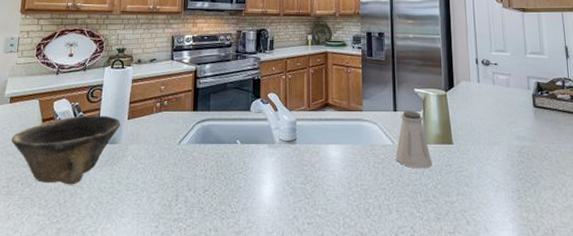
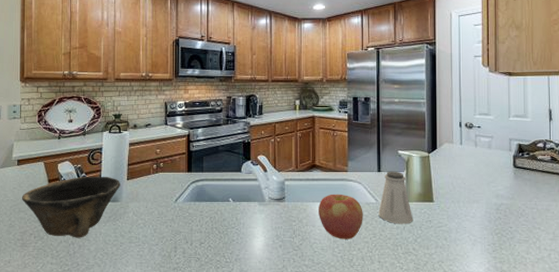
apple: none [332,135,380,186] -> present [319,194,363,239]

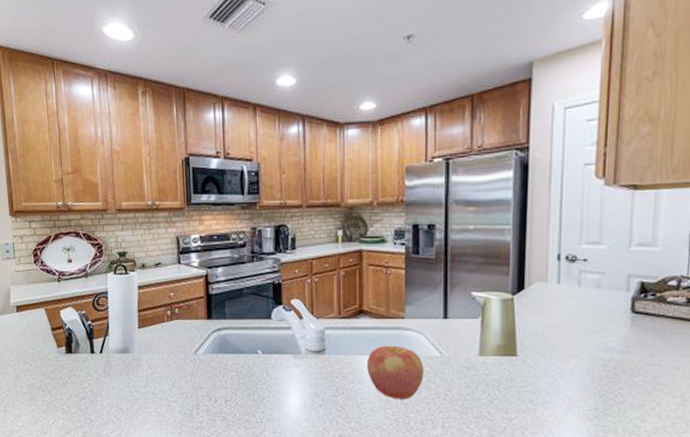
bowl: present [21,176,120,238] -> none [24,324,131,393]
saltshaker: present [378,171,413,224] -> none [443,317,489,383]

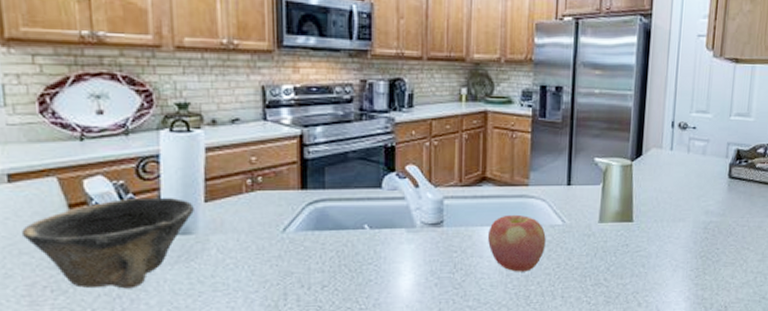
bowl: none [24,324,131,393] -> present [21,197,194,289]

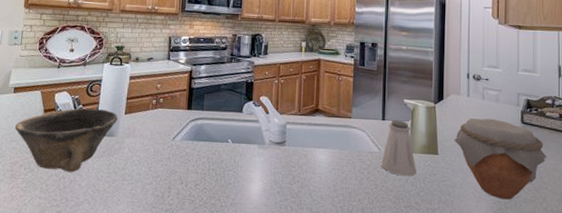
apple: present [488,214,546,272] -> none [319,140,365,189]
saltshaker: none [565,184,607,251] -> present [381,120,417,177]
jar: none [651,175,753,266] -> present [454,117,547,200]

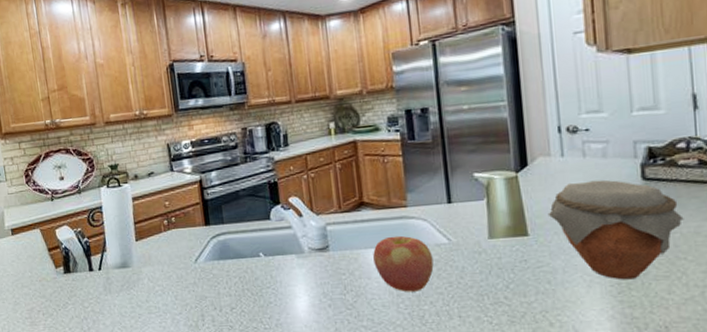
bowl: present [14,108,118,173] -> none [22,239,129,312]
apple: none [319,140,365,189] -> present [373,235,434,292]
saltshaker: present [381,120,417,177] -> none [453,200,502,268]

